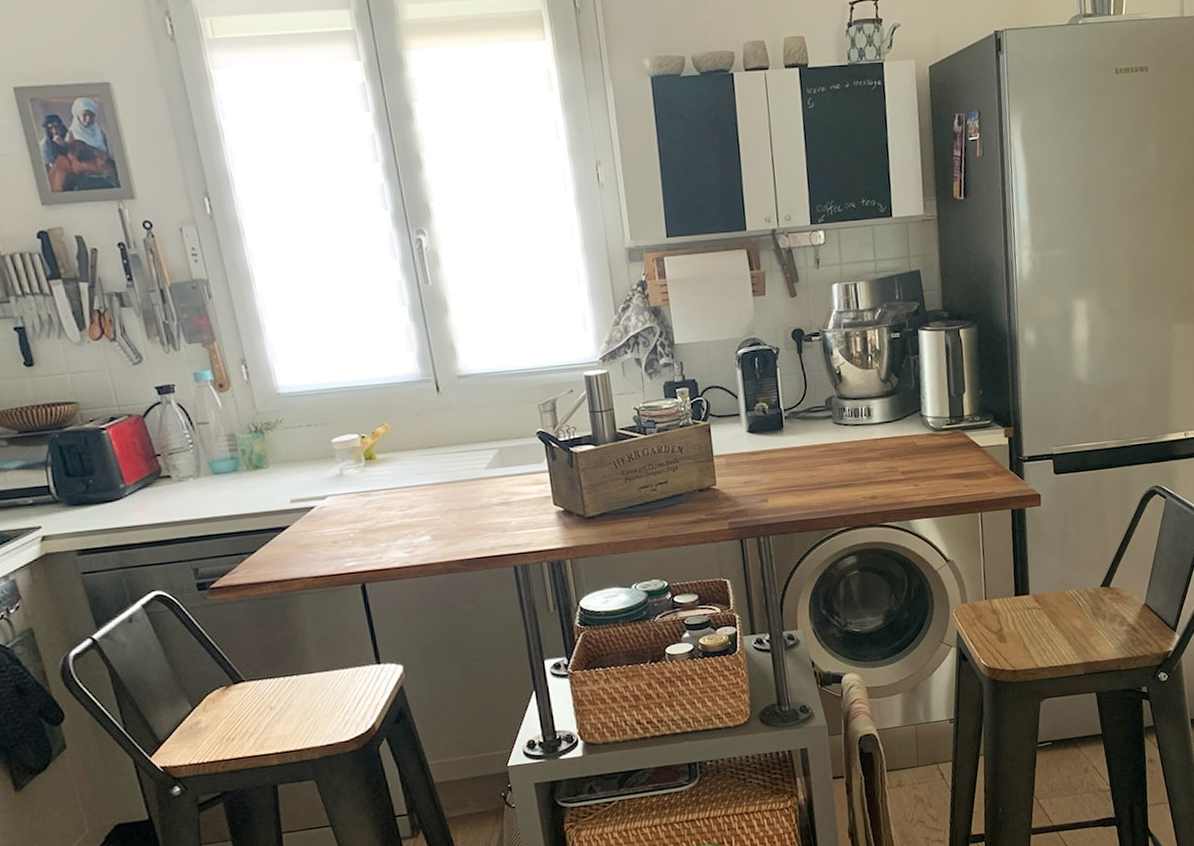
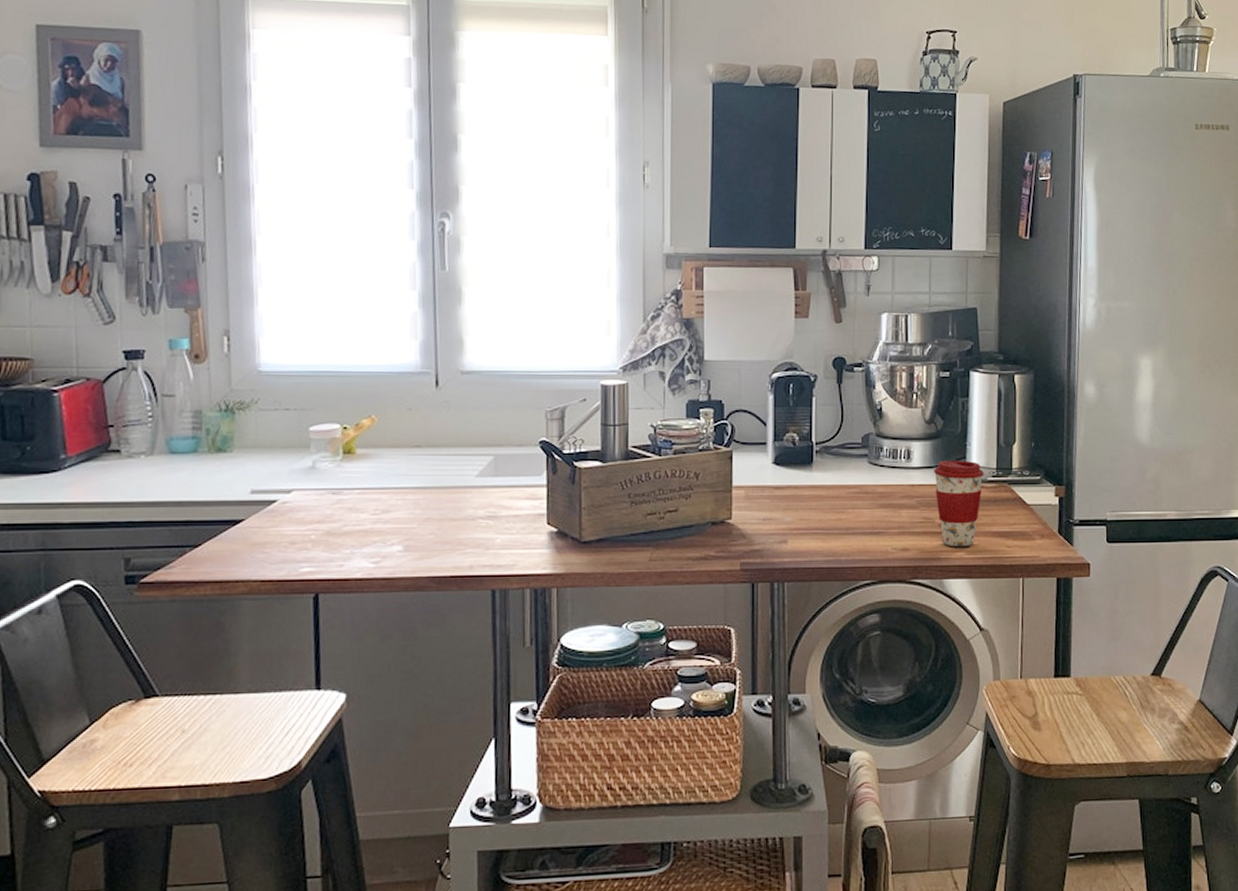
coffee cup: none [893,412,939,491] -> present [934,460,984,547]

